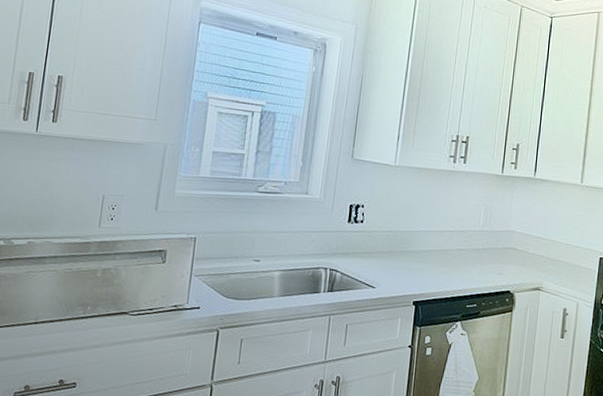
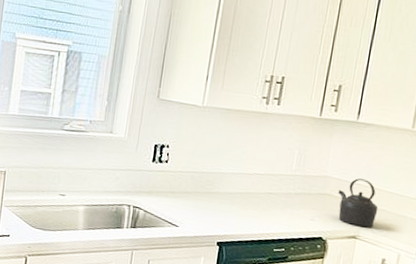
kettle: none [521,232,557,278] -> present [337,178,378,227]

